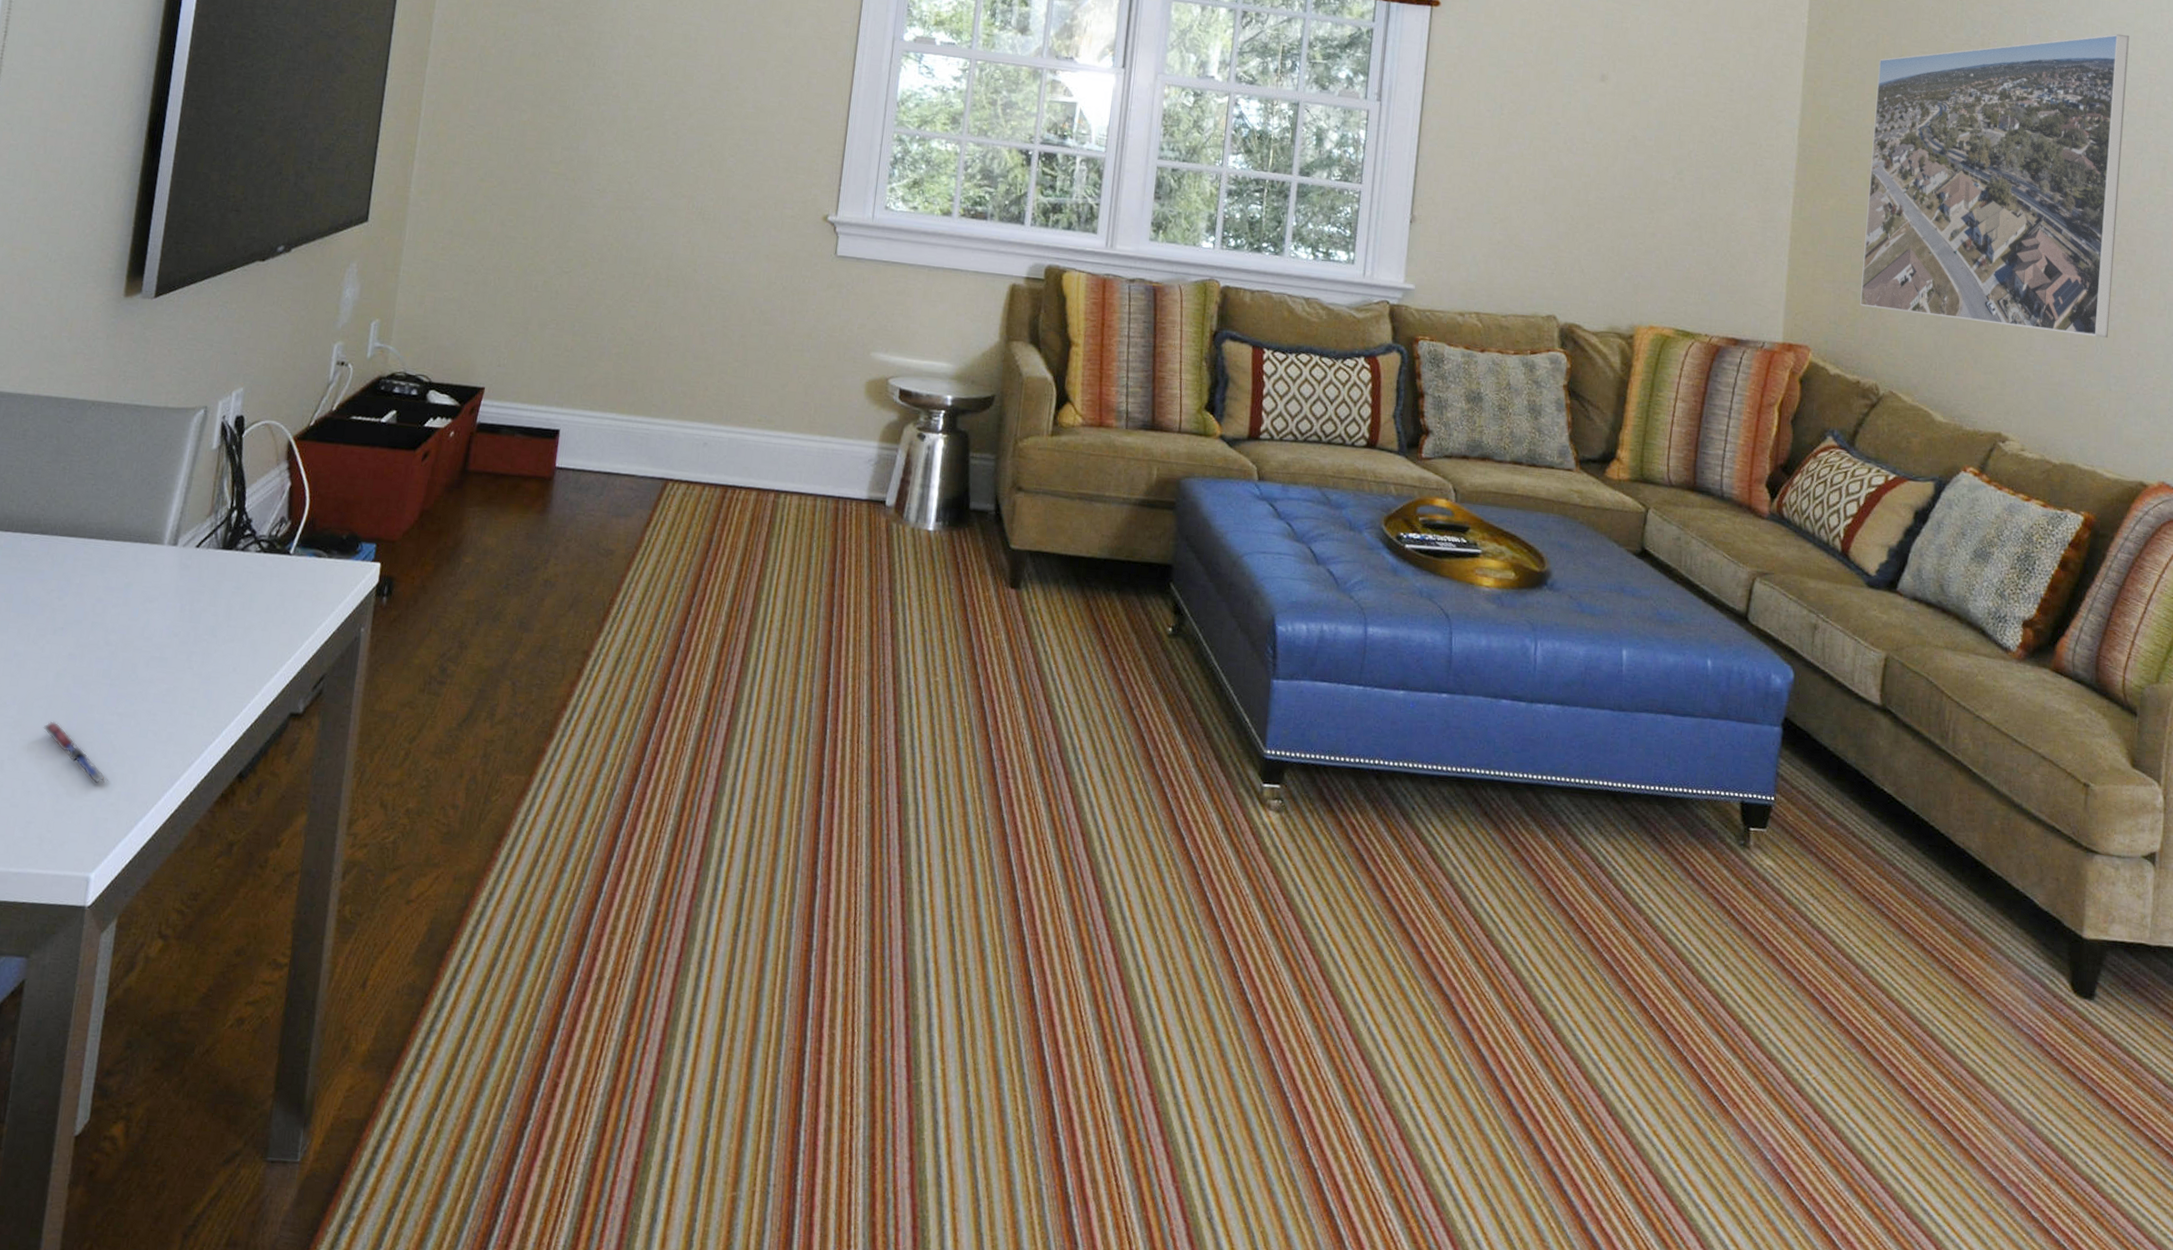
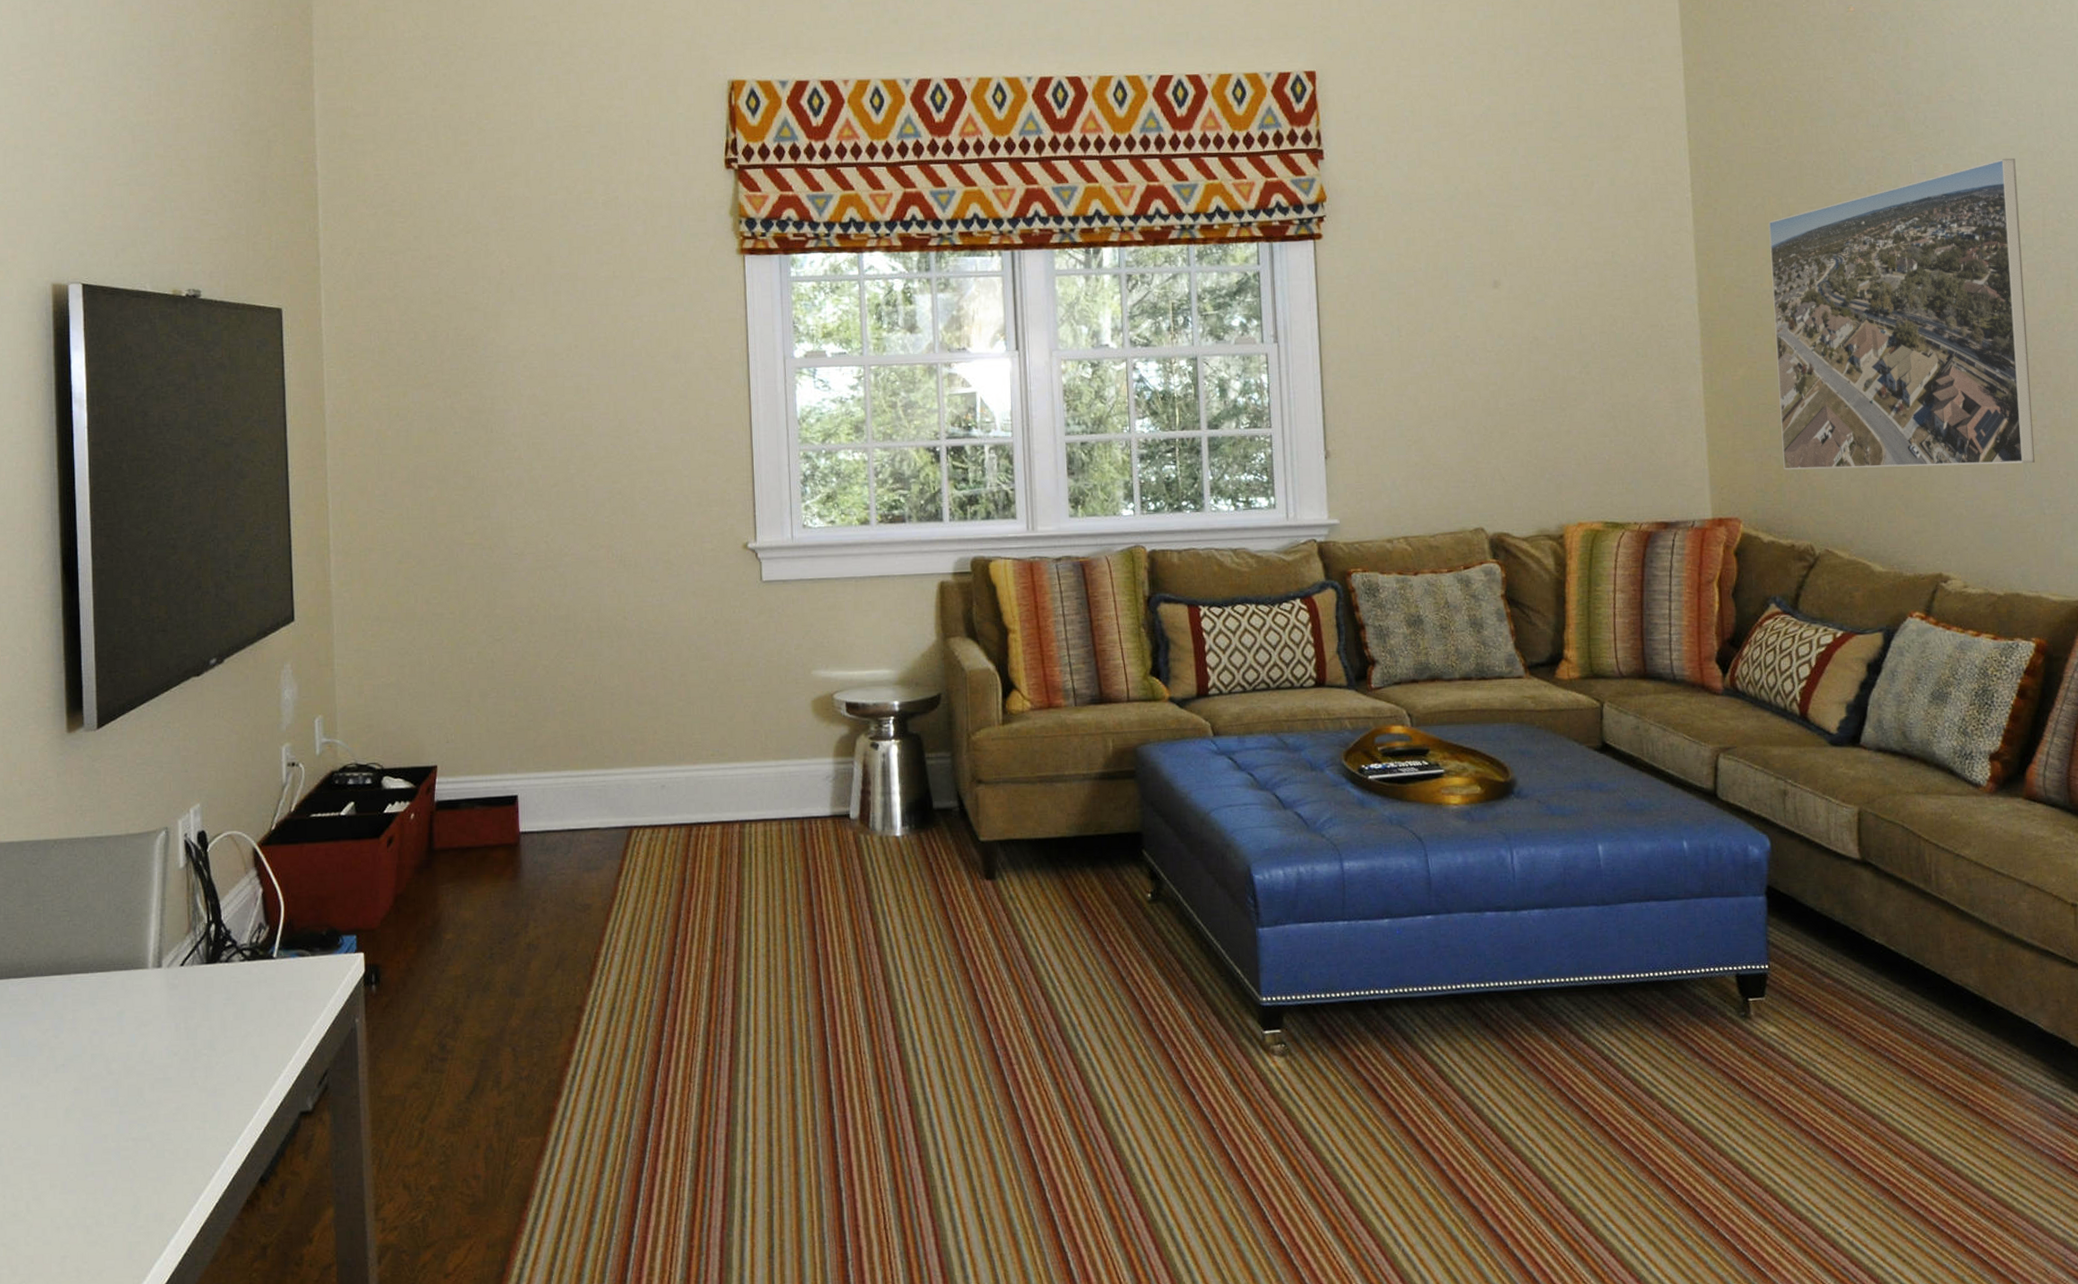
pen: present [43,721,108,784] -> none [61,1156,134,1210]

